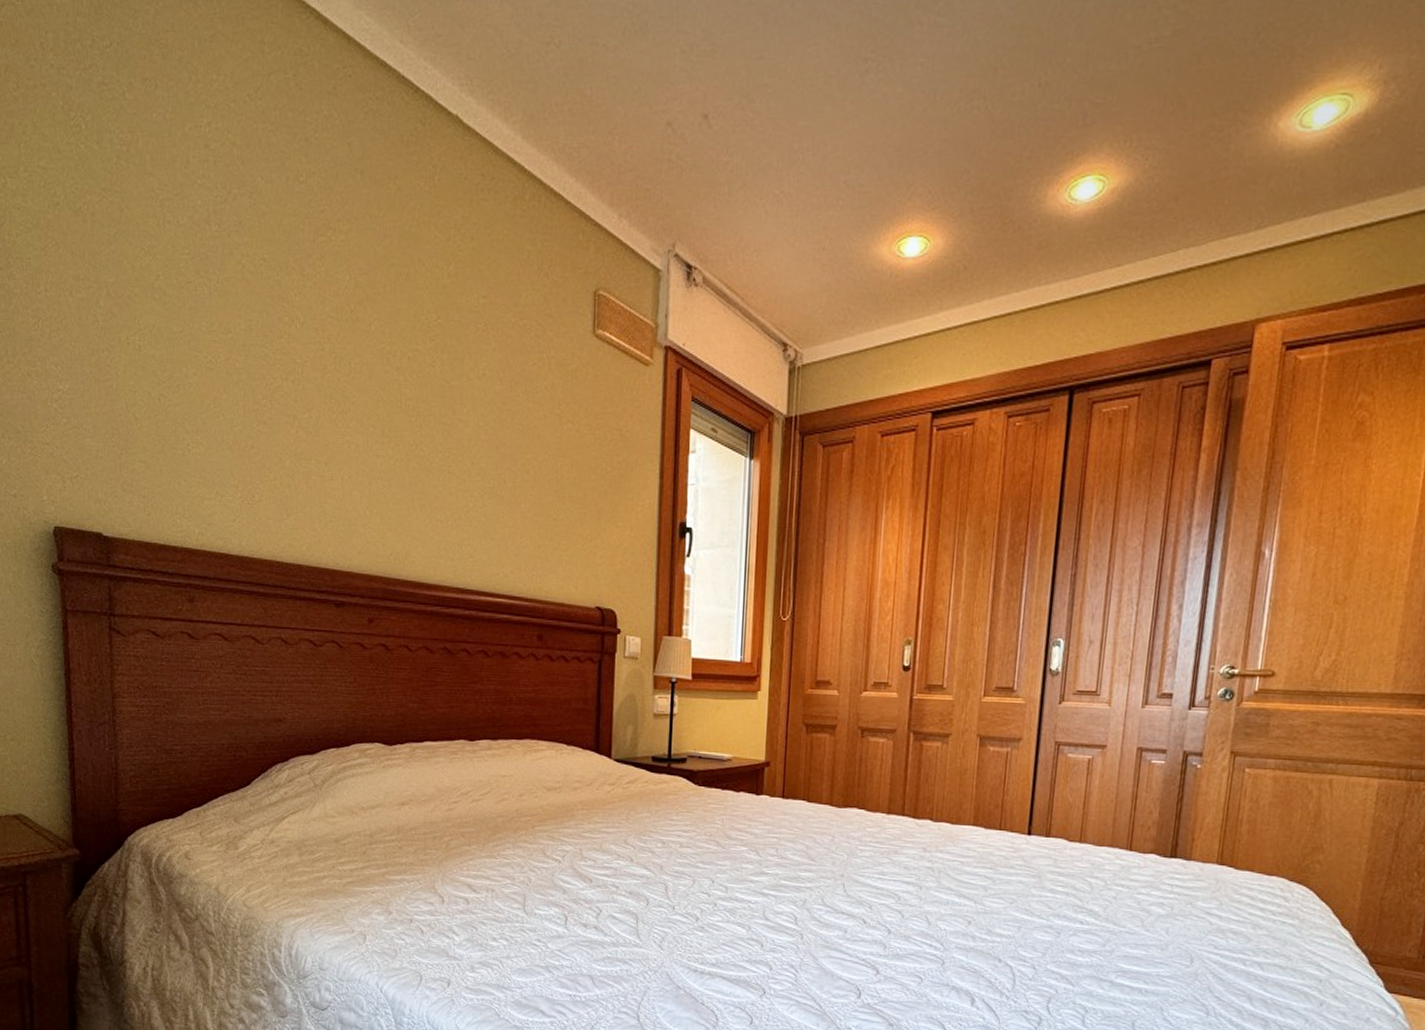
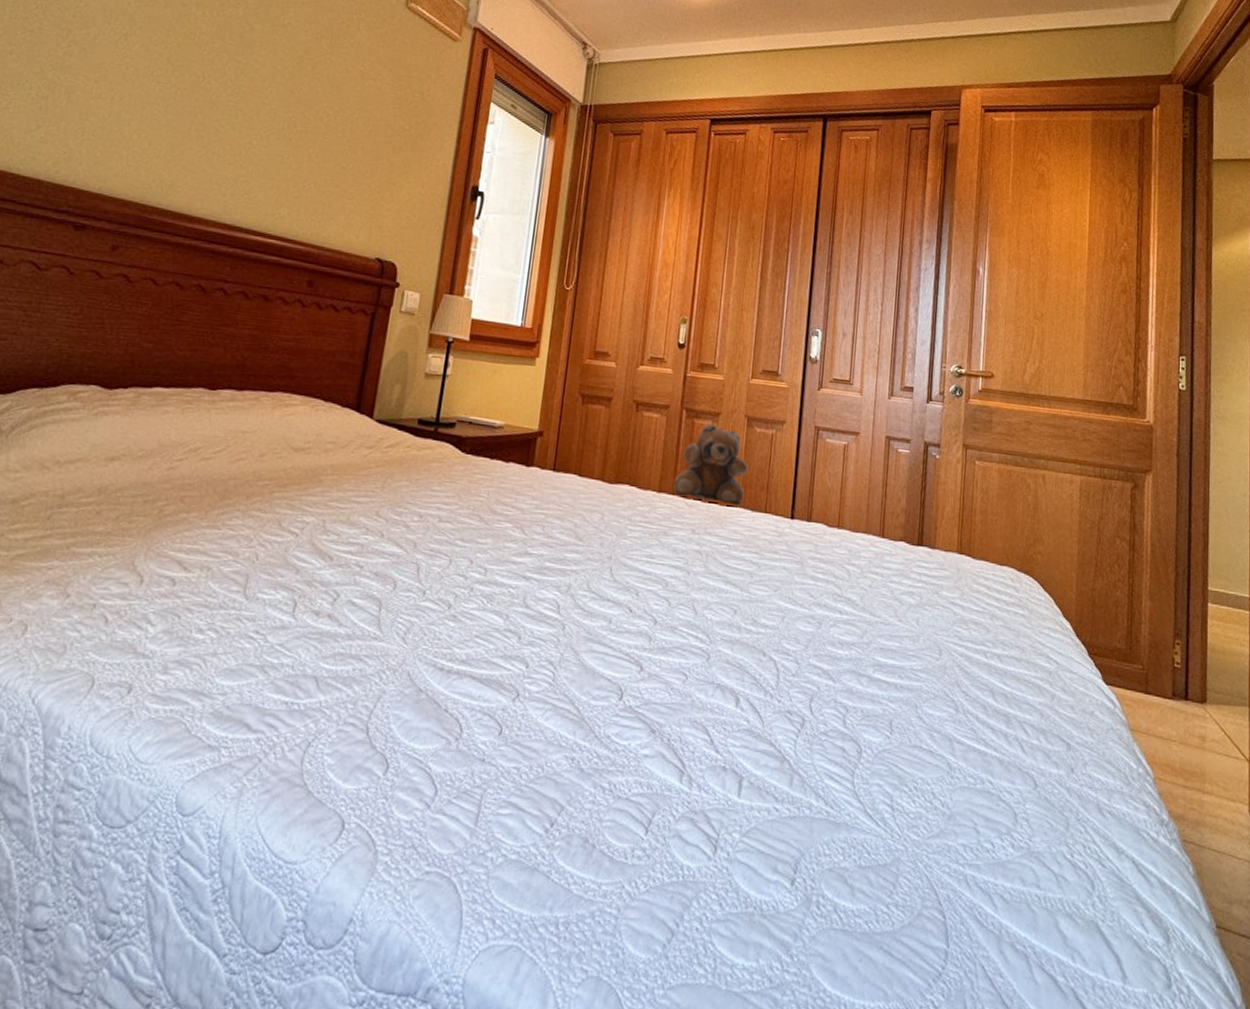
teddy bear: none [902,745,981,825] -> present [673,424,748,507]

